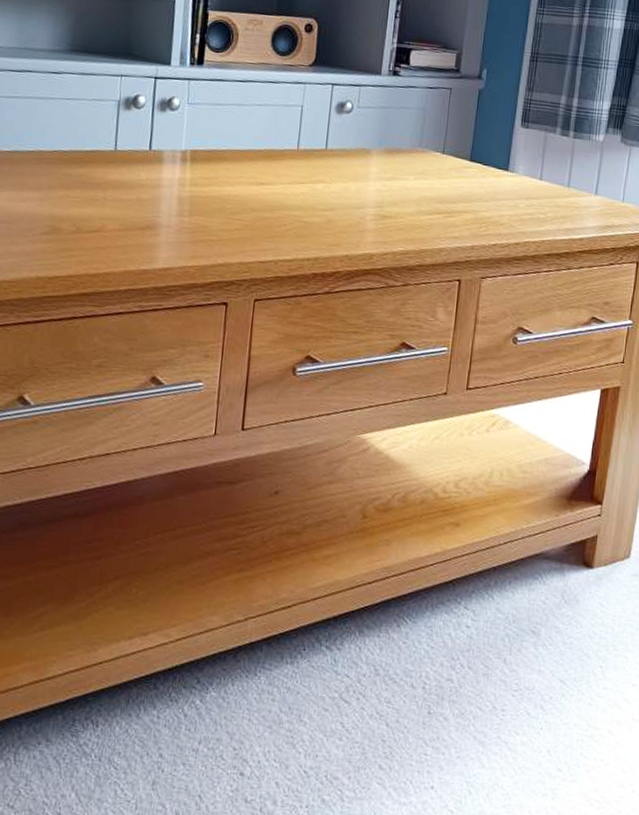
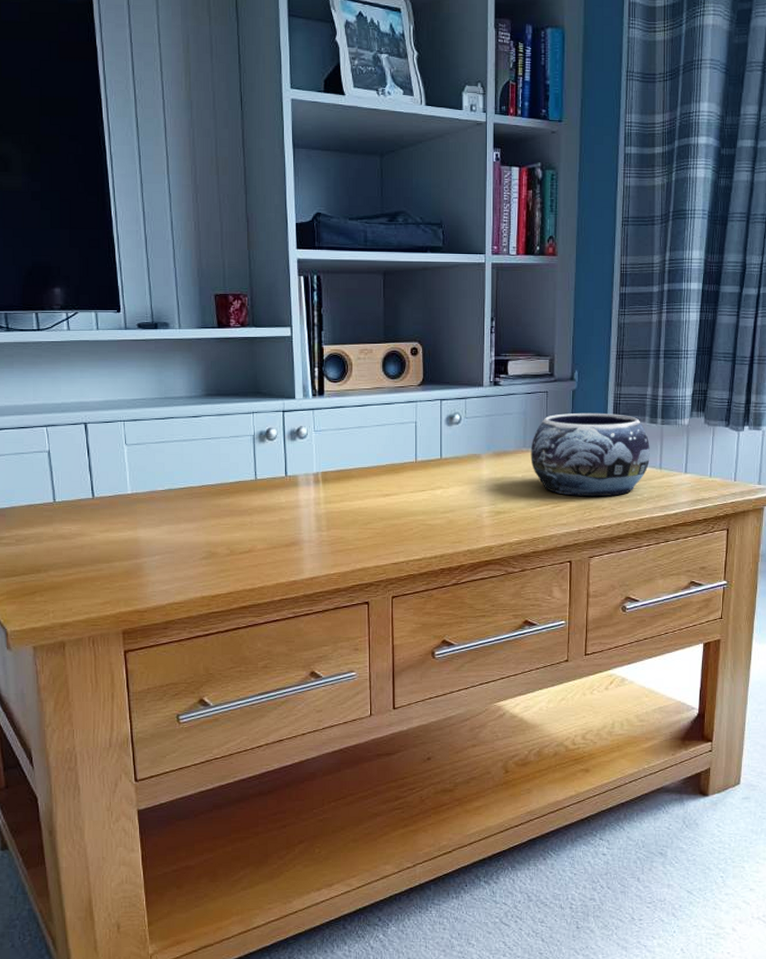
decorative bowl: none [425,114,559,212] -> present [530,412,650,497]

